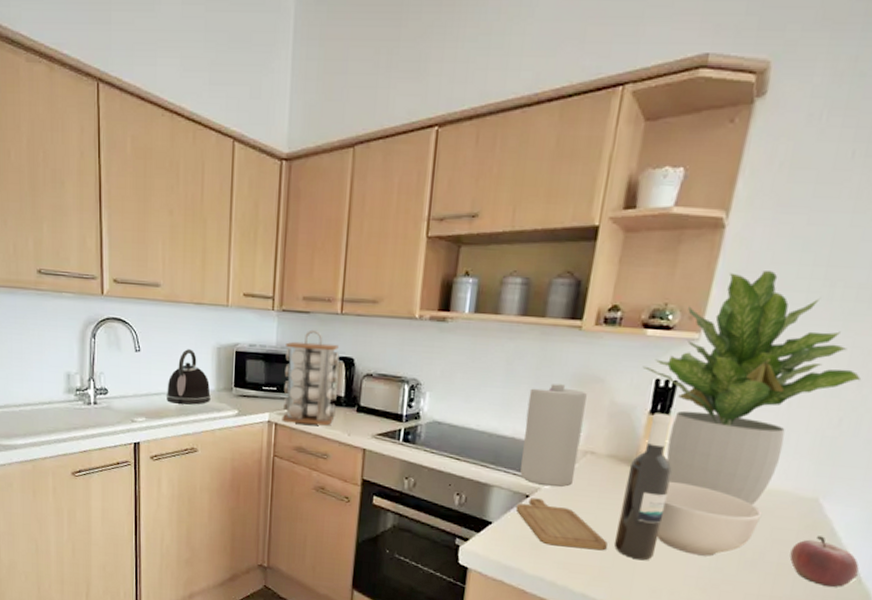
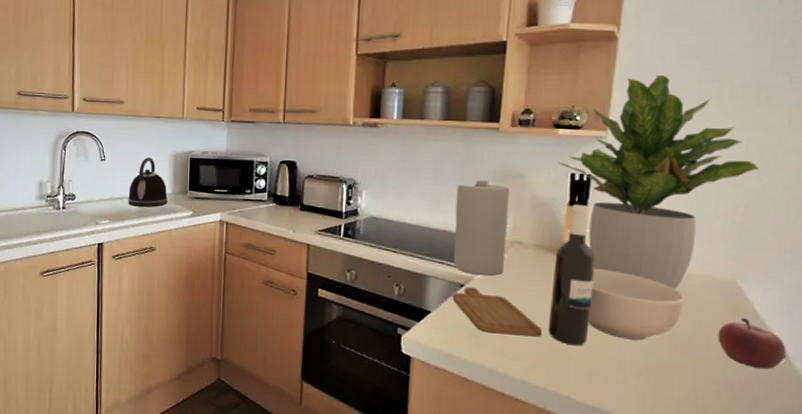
spice rack: present [282,329,340,426] -> none [232,137,283,224]

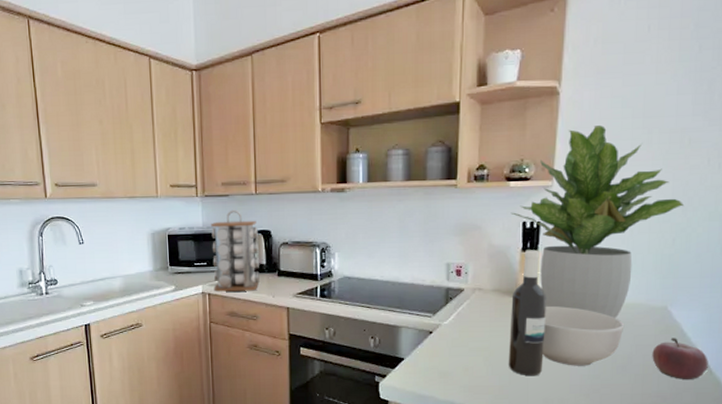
kettle: present [128,157,168,207] -> none [110,237,150,286]
spice rack: none [232,137,283,224] -> present [211,209,260,293]
chopping board: present [452,287,542,337] -> none [422,333,503,373]
paper towel holder: present [453,180,509,276] -> none [421,234,468,321]

